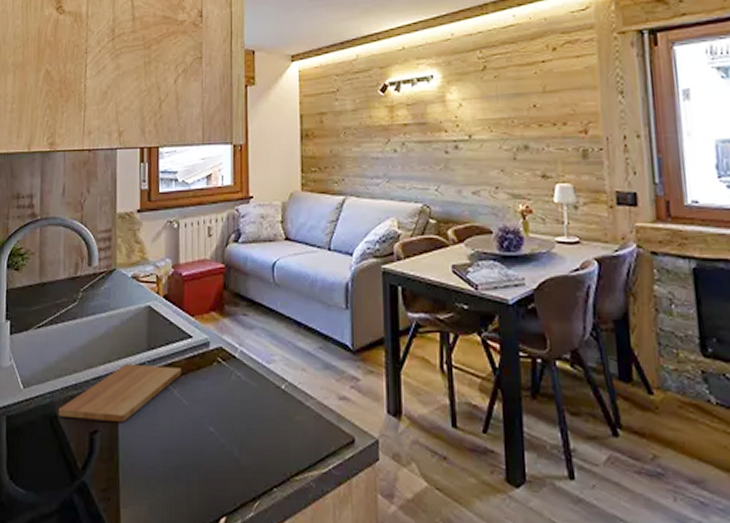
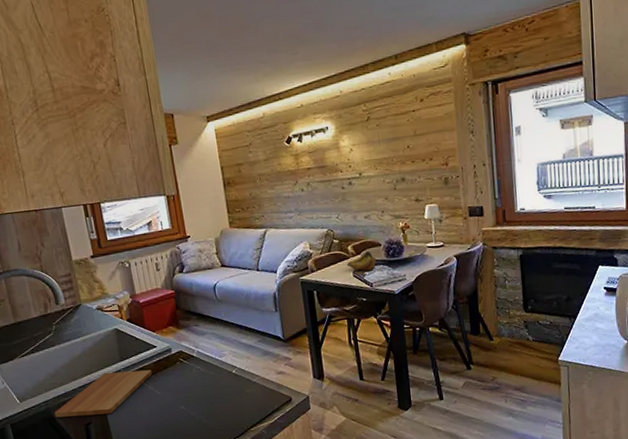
fruit: none [444,239,485,269] -> present [346,251,377,273]

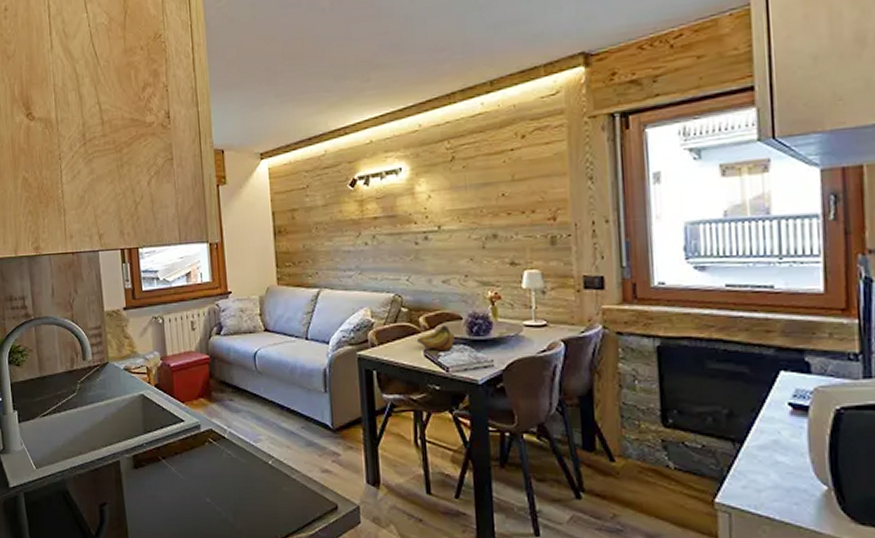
cutting board: present [54,370,152,418] -> none [69,445,177,496]

